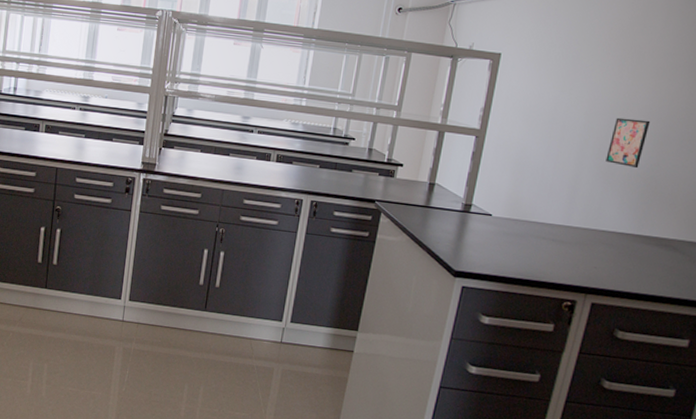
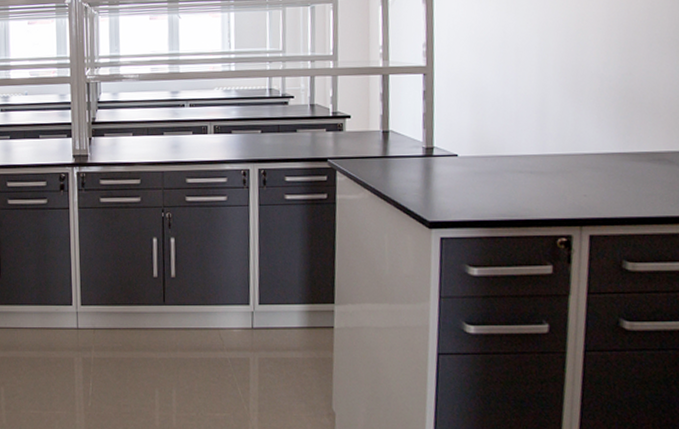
wall art: present [605,117,651,169] -> none [570,28,612,81]

